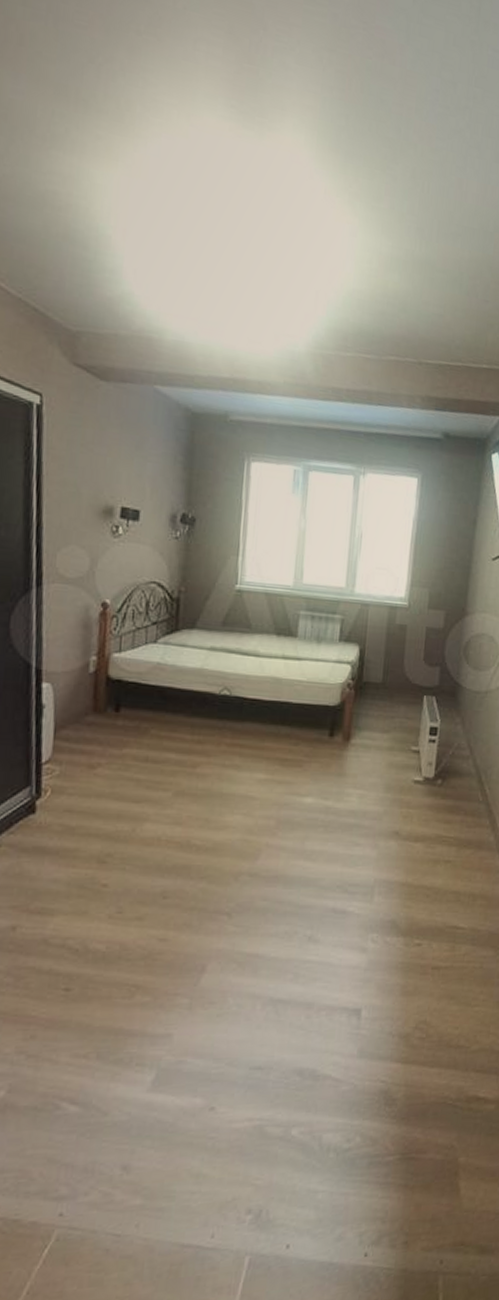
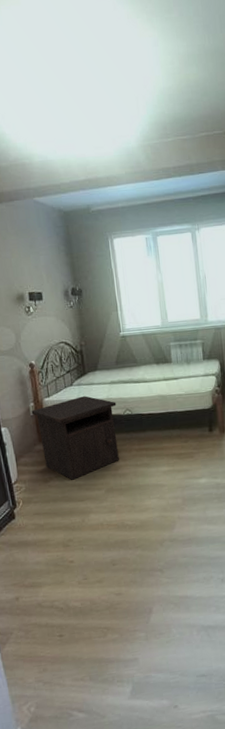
nightstand: none [90,659,212,772] -> present [31,396,119,480]

